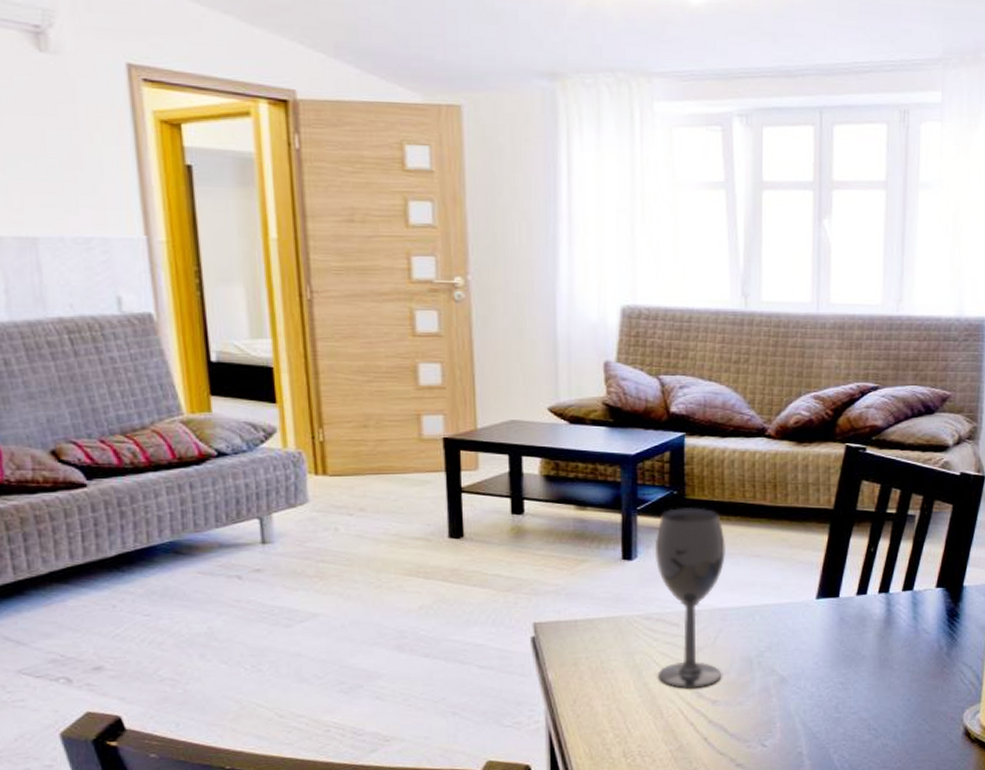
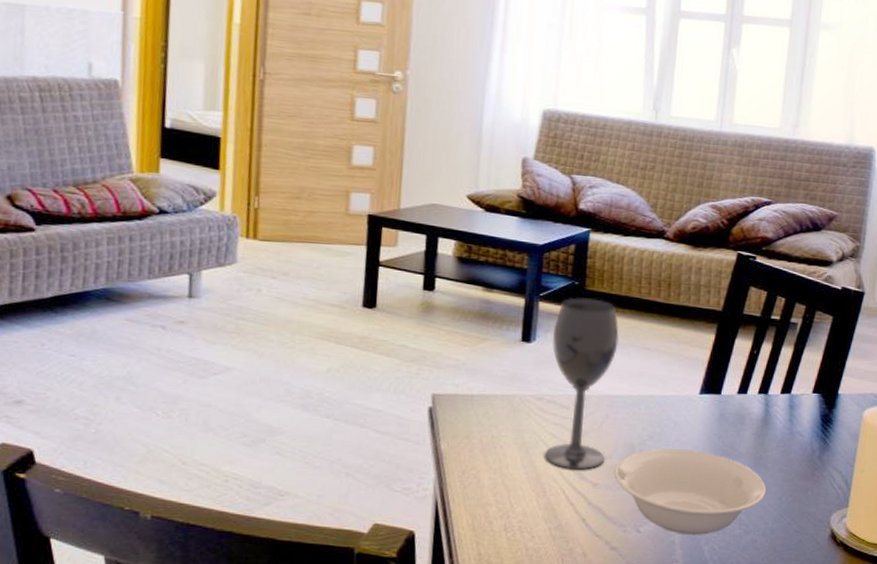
bowl: none [732,657,894,745] -> present [613,448,767,536]

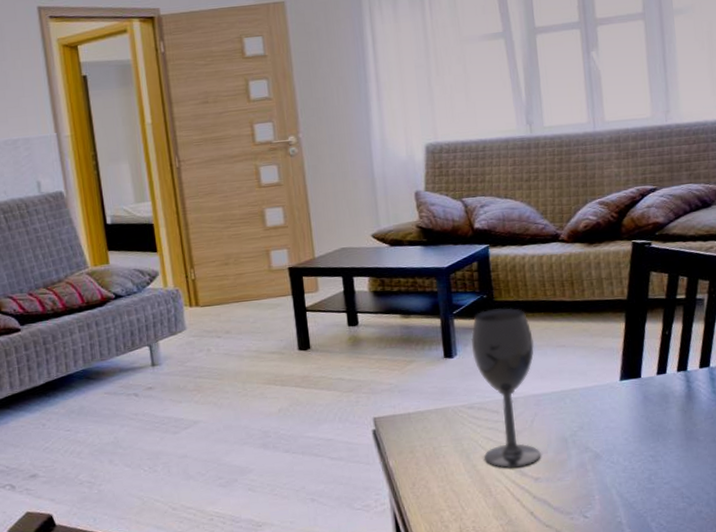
bowl: present [613,448,767,536] -> none [551,434,703,515]

